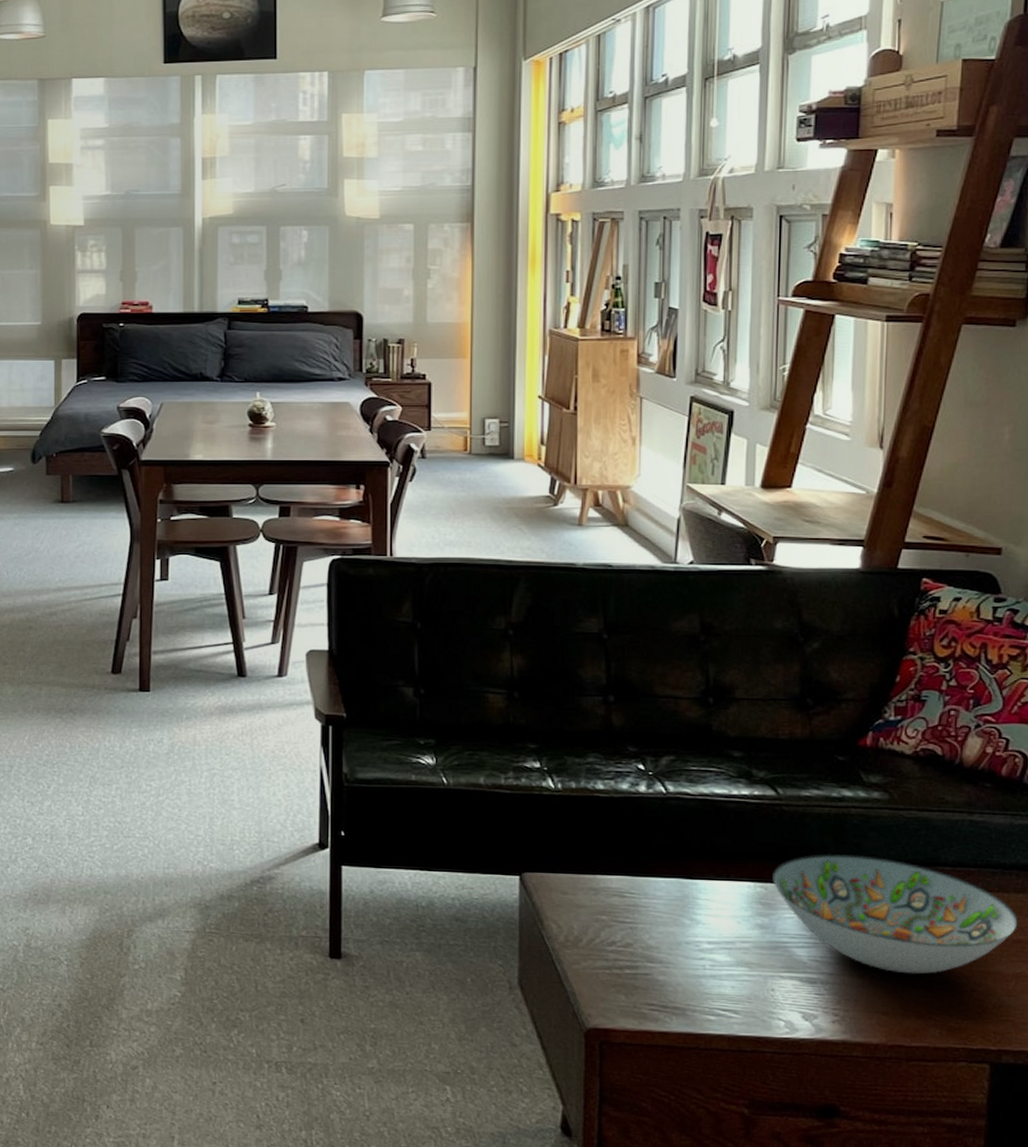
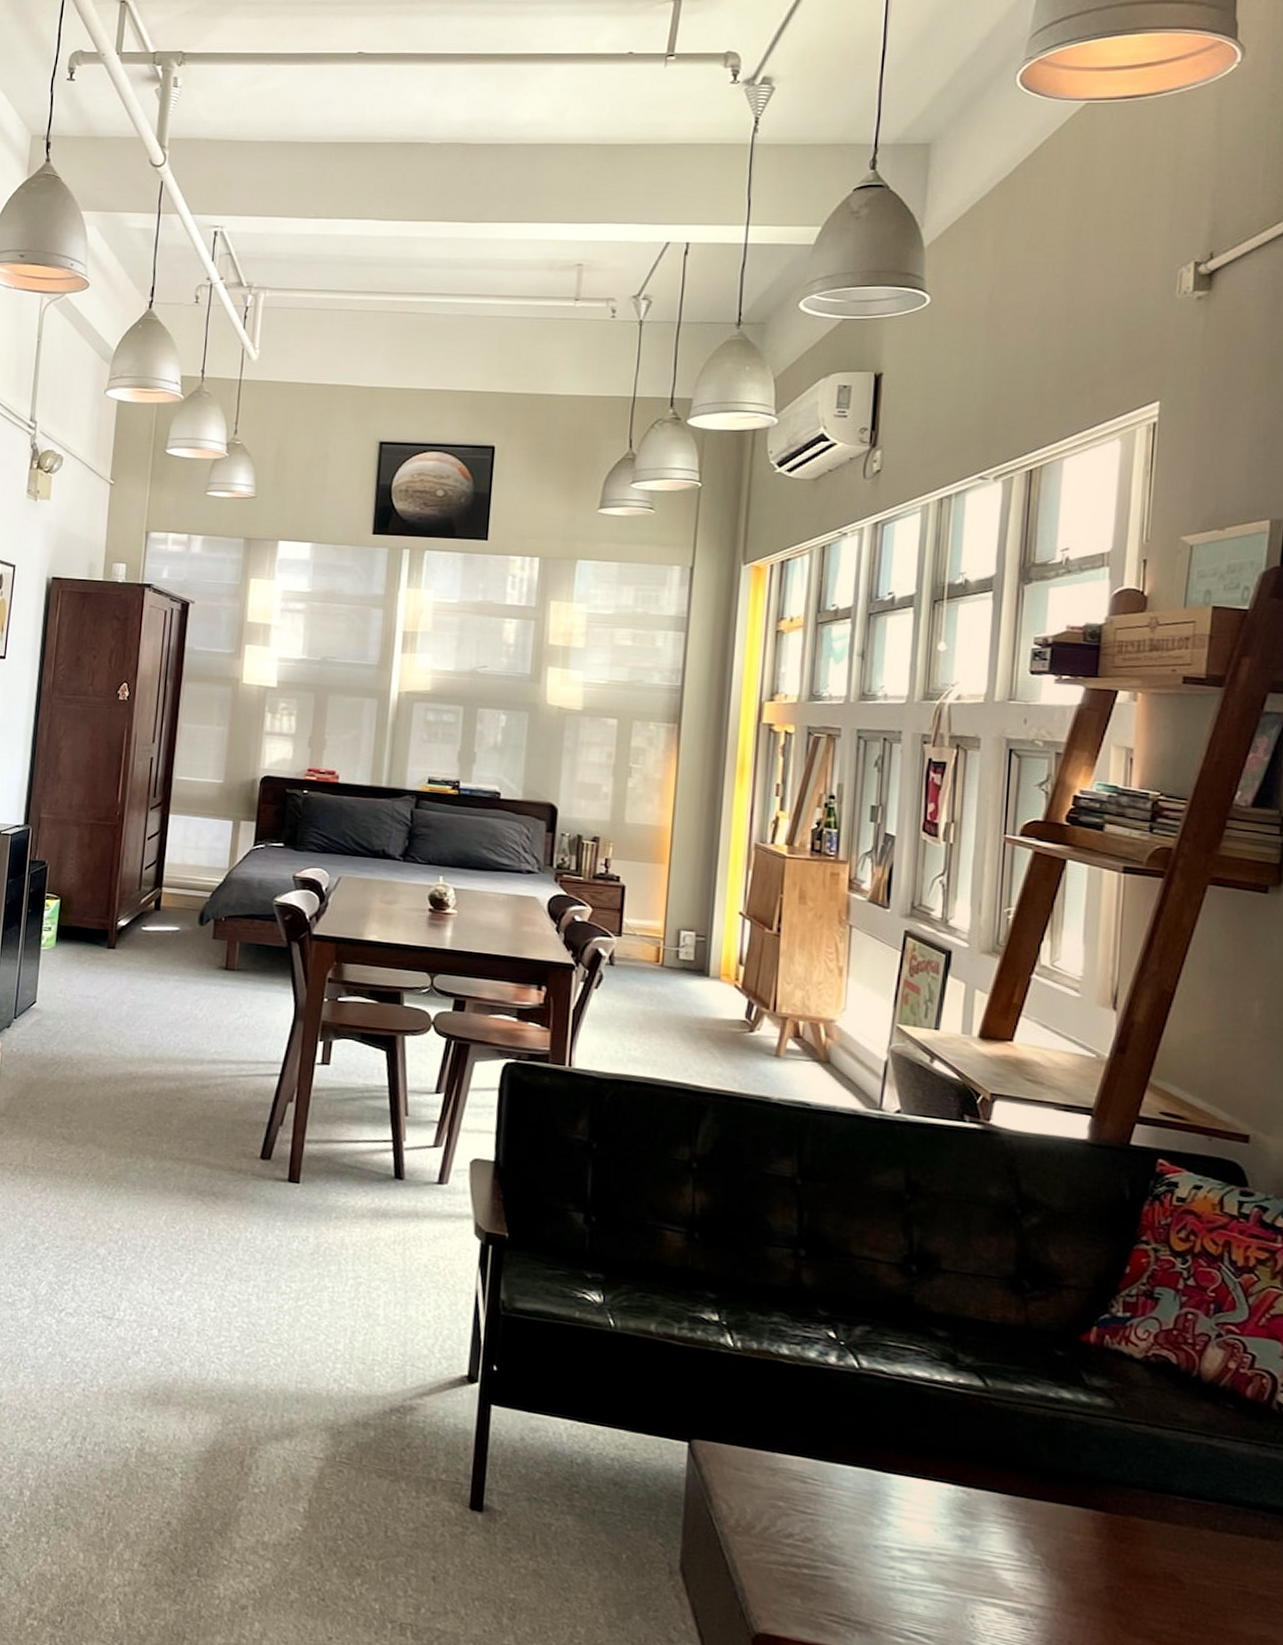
decorative bowl: present [772,853,1018,974] -> none [977,1461,1264,1623]

